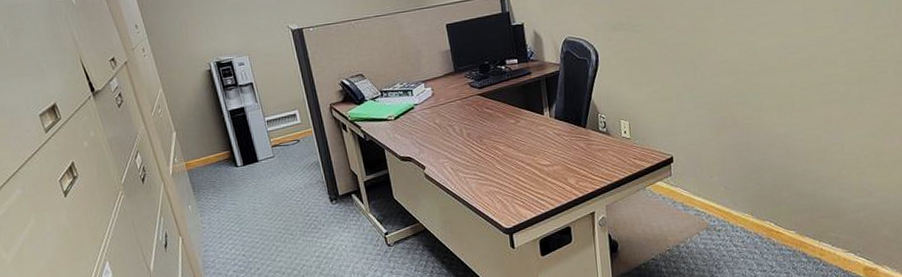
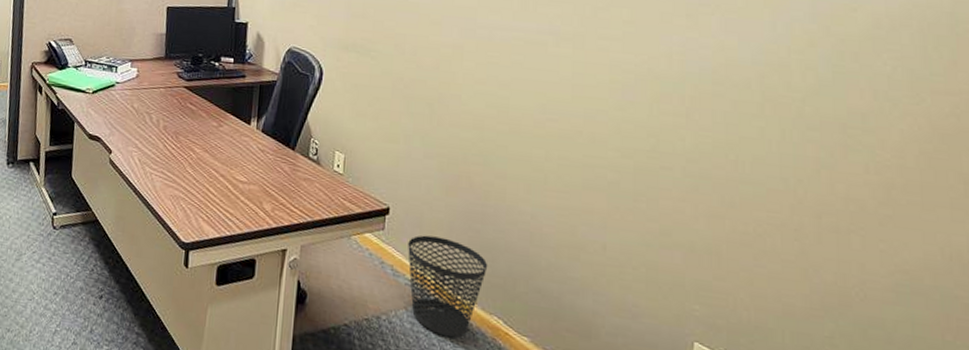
wastebasket: none [692,170,757,247] -> present [408,235,488,338]

